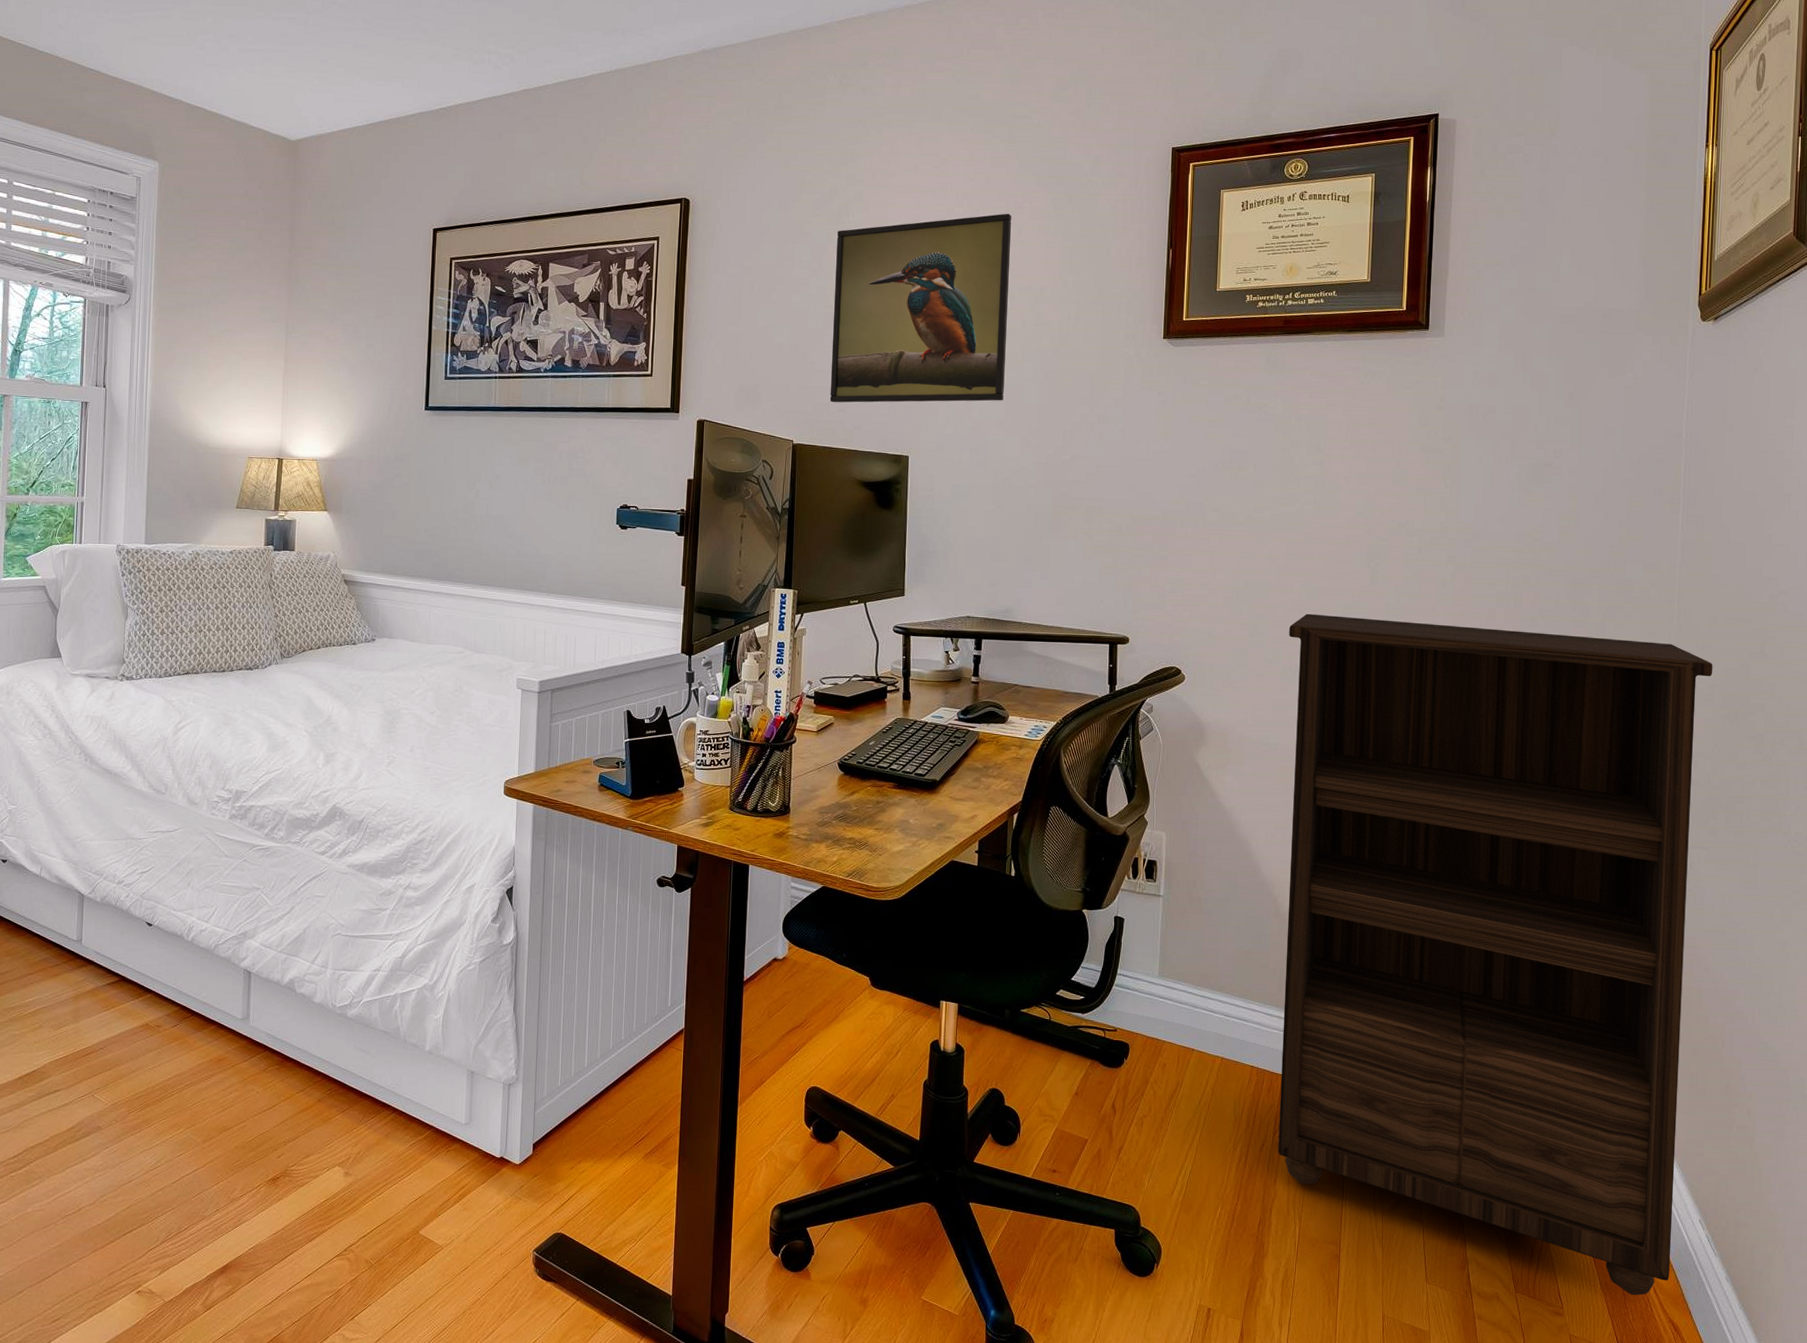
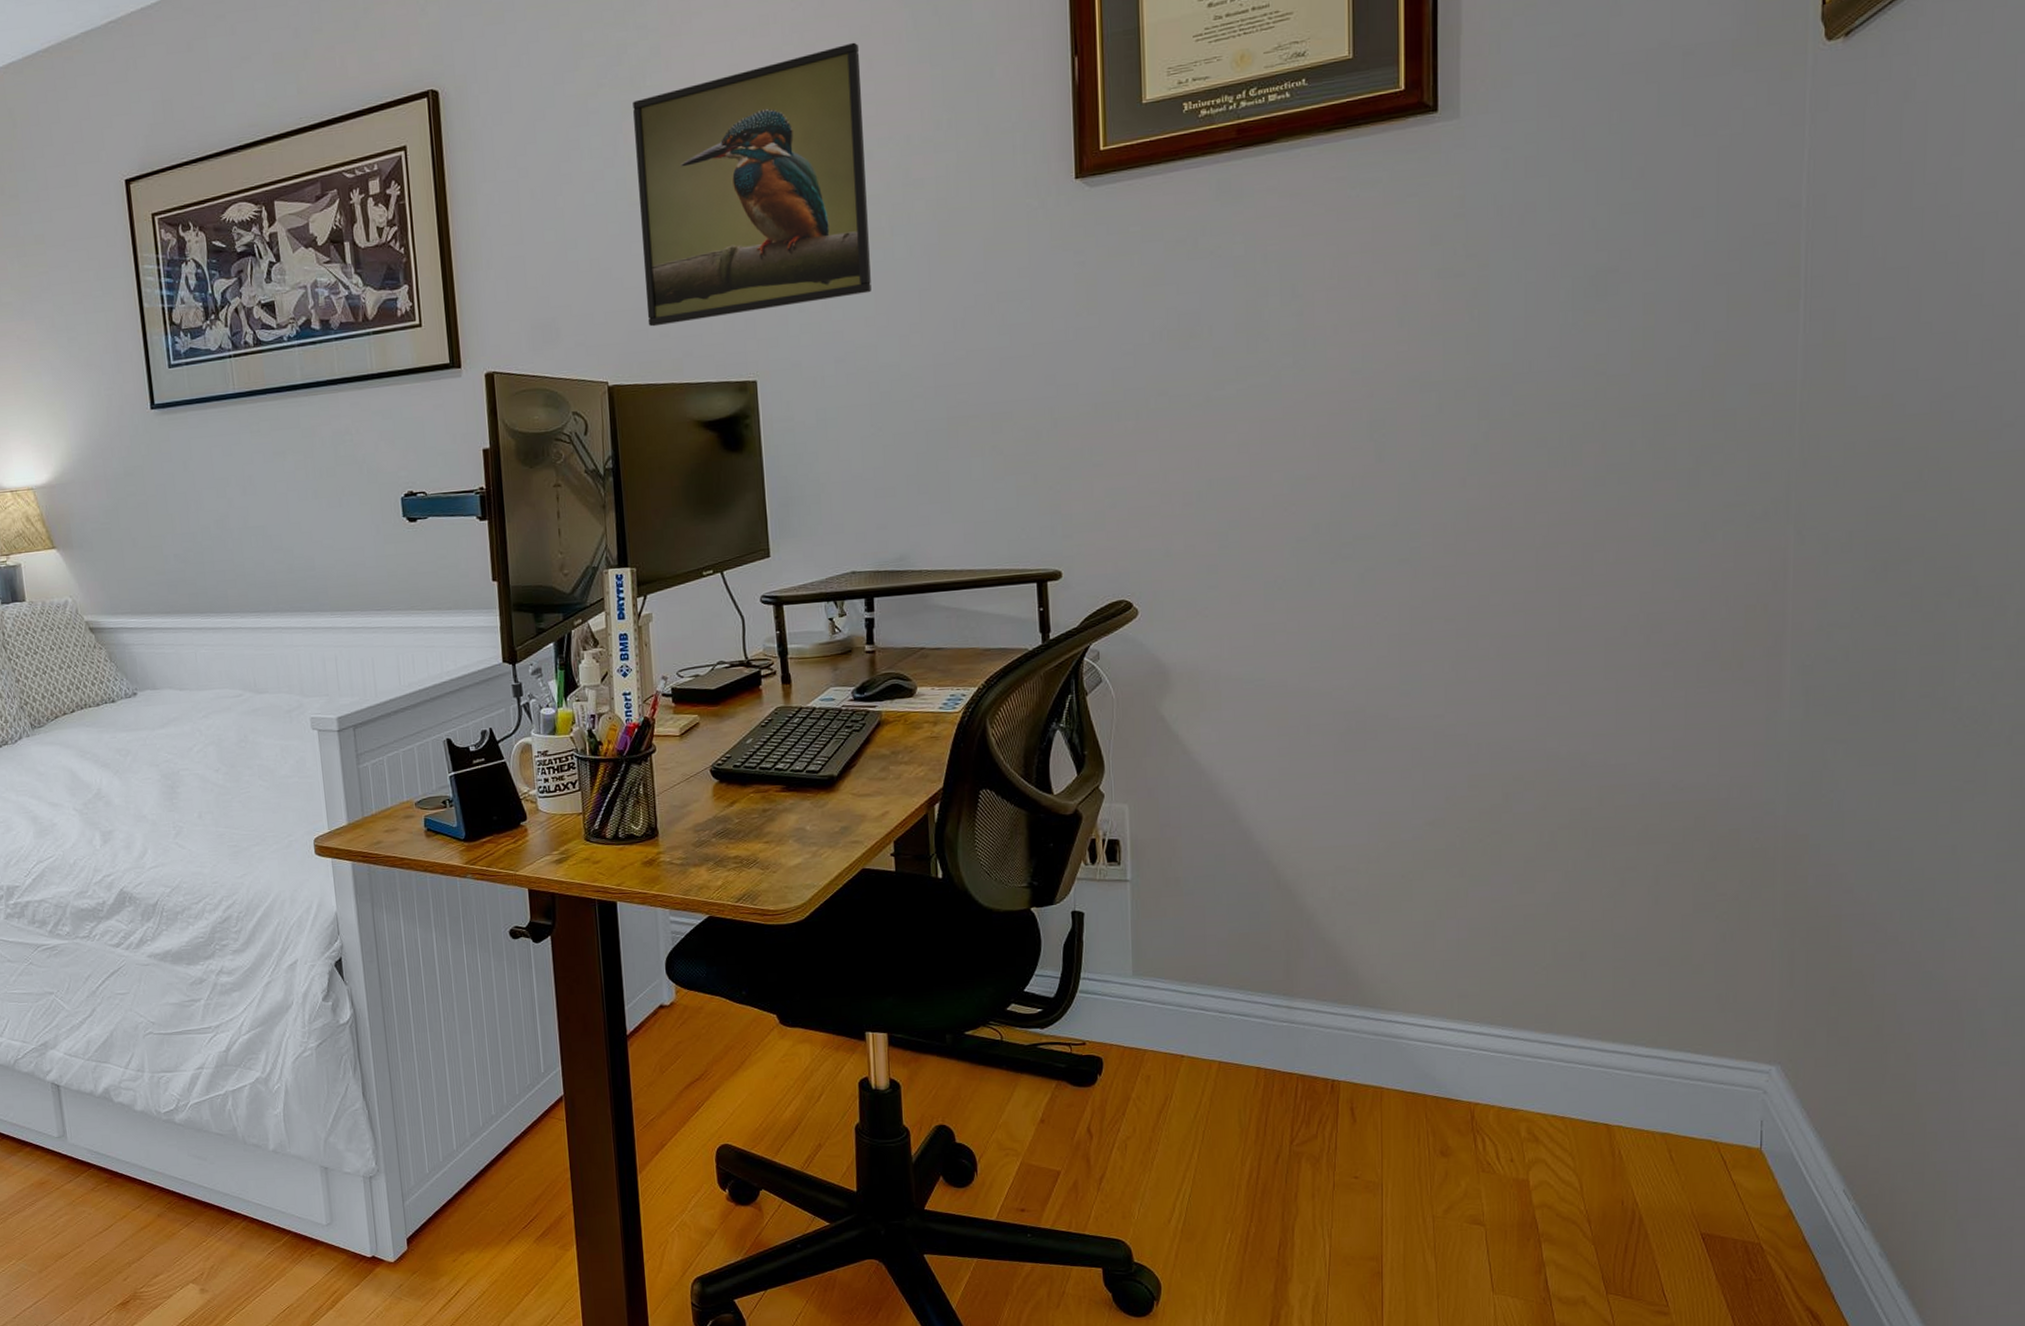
bookshelf: present [1278,613,1713,1296] -> none [1270,485,1851,1285]

